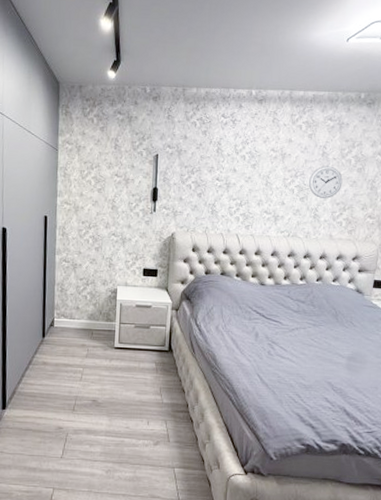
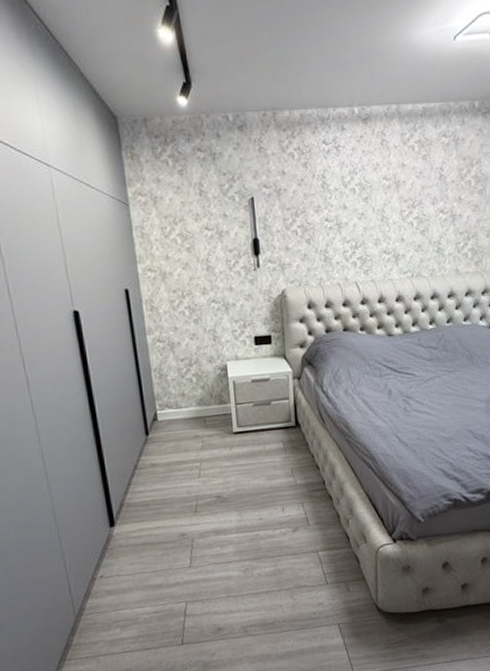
wall clock: present [308,166,343,199] -> none [427,190,464,229]

